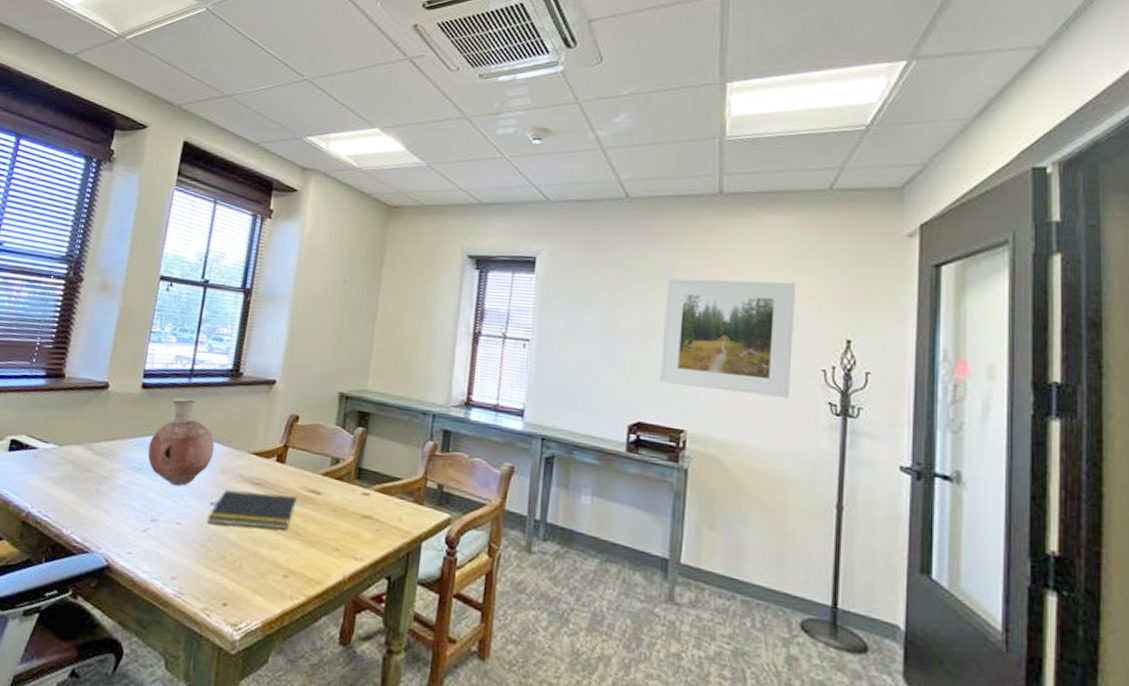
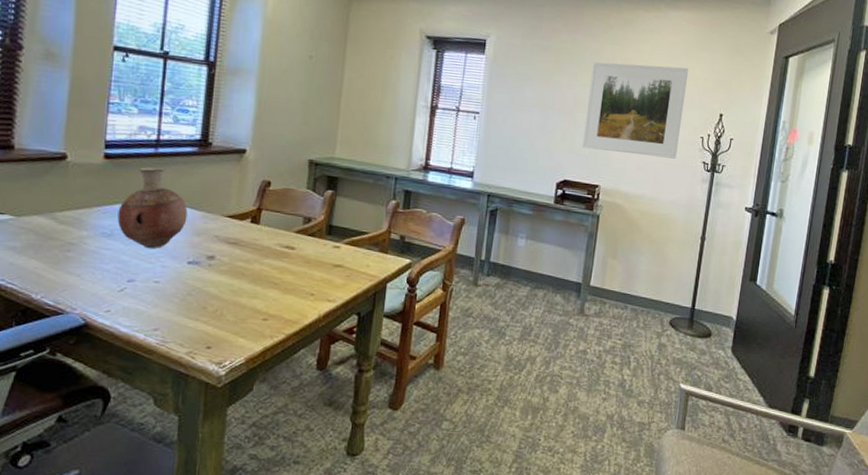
notepad: present [206,490,297,530] -> none [185,249,273,281]

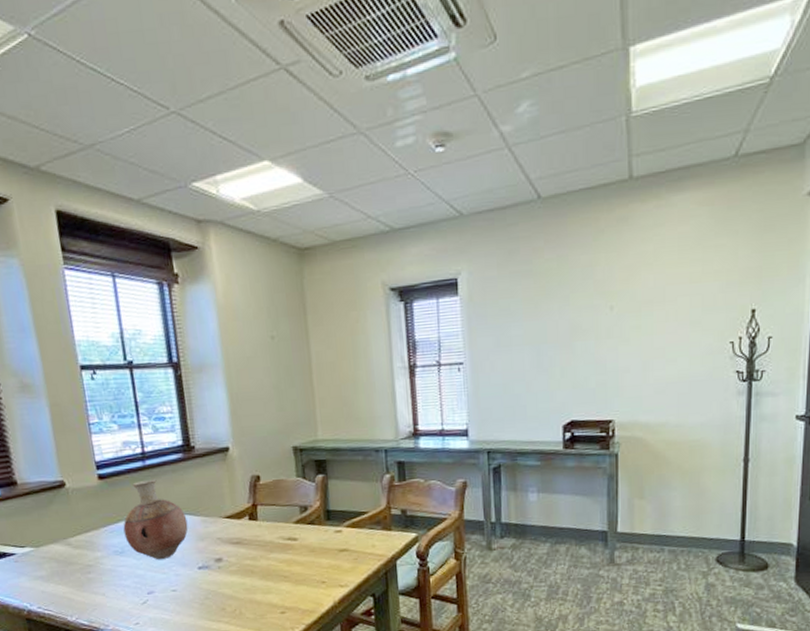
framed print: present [582,62,688,159] -> none [586,261,705,381]

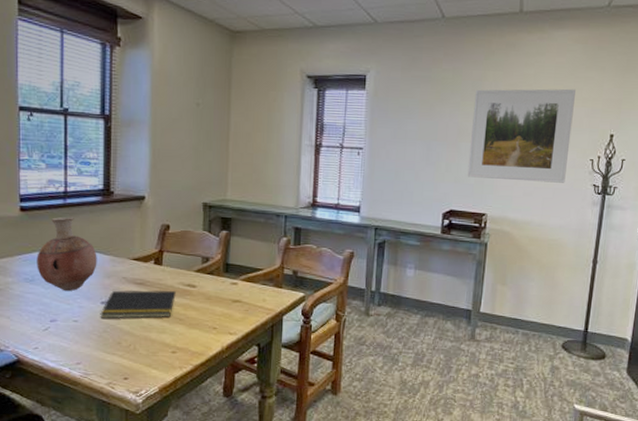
notepad: none [198,546,277,585] -> present [100,289,176,319]
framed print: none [586,261,705,381] -> present [467,88,576,183]

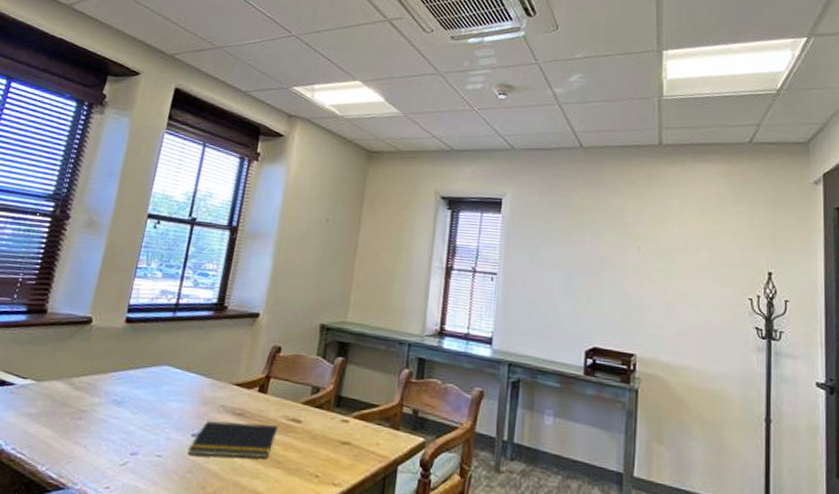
vase: present [37,217,97,292] -> none [129,331,198,419]
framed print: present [467,88,576,183] -> none [611,218,724,324]

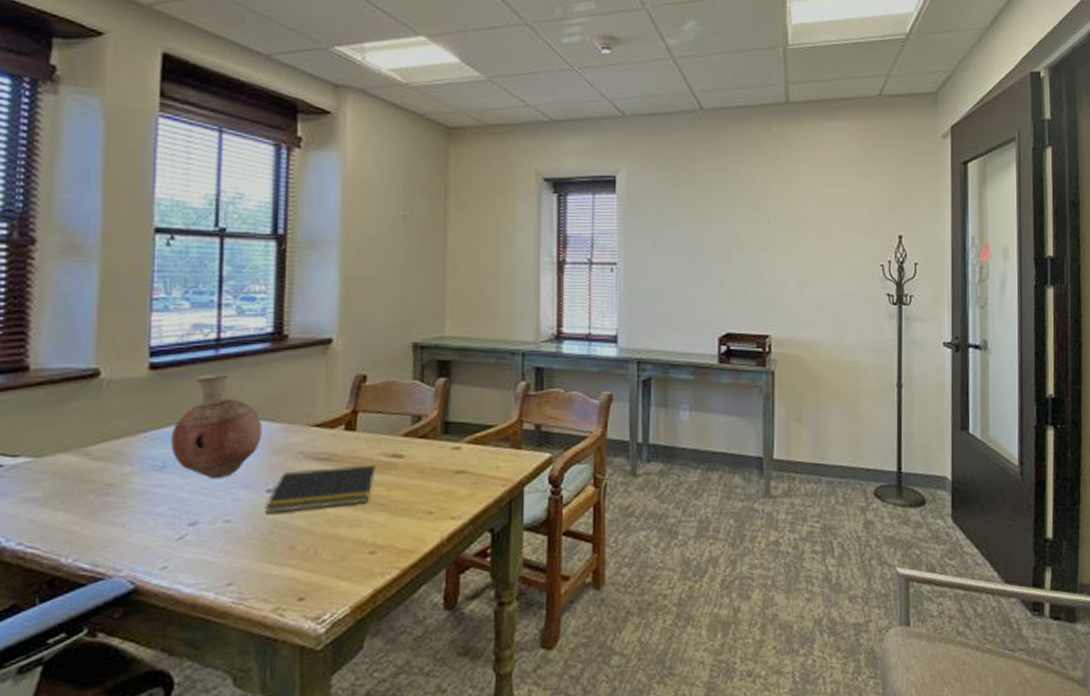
vase: none [129,331,198,419] -> present [171,373,262,480]

